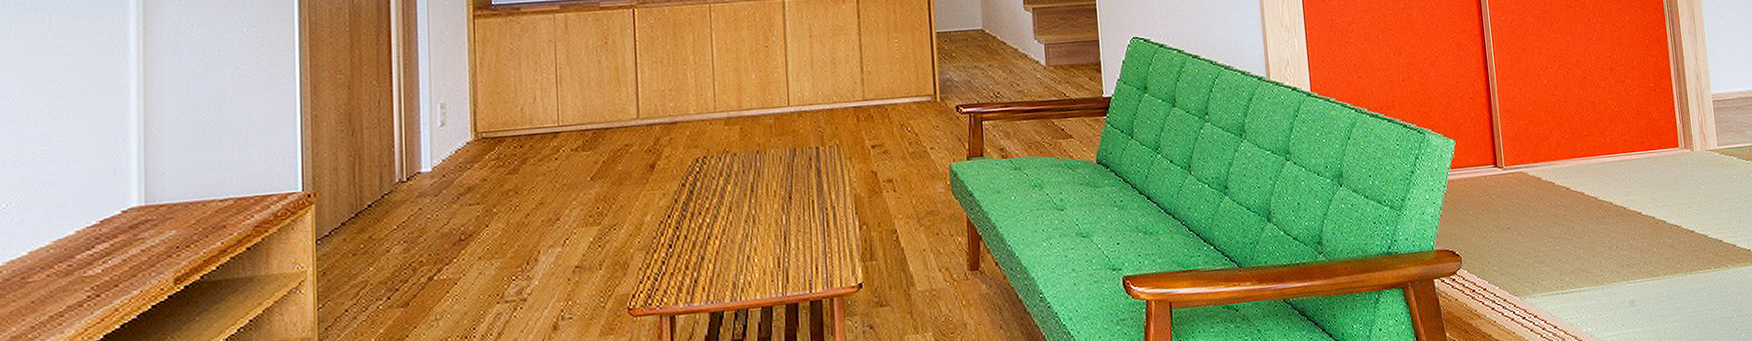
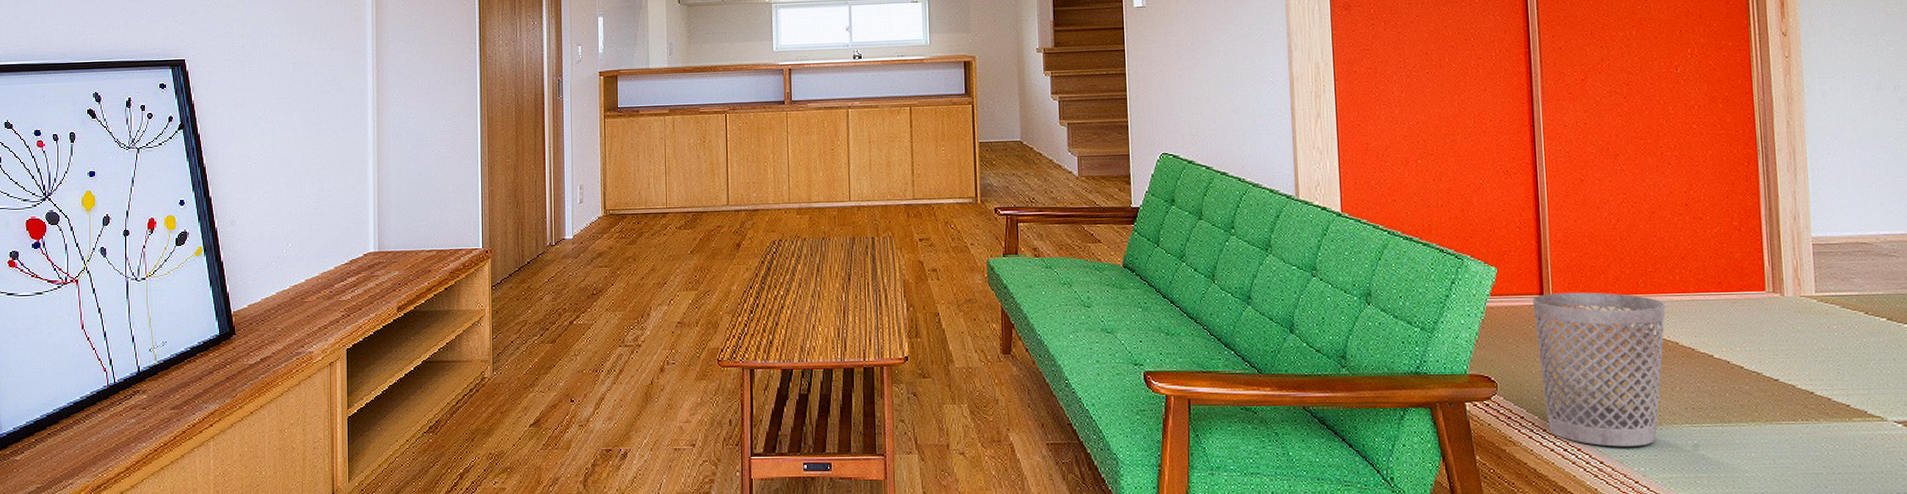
wastebasket: none [1488,158,1601,311] -> present [1533,292,1666,447]

